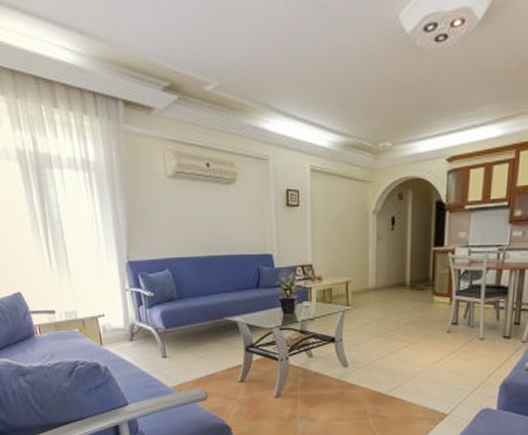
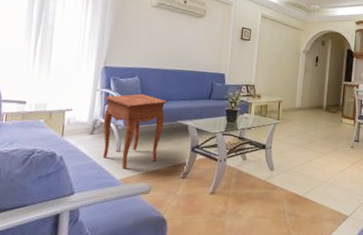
side table: none [135,289,209,376] -> present [102,93,168,170]

